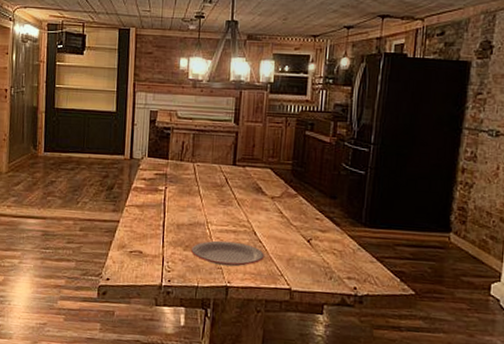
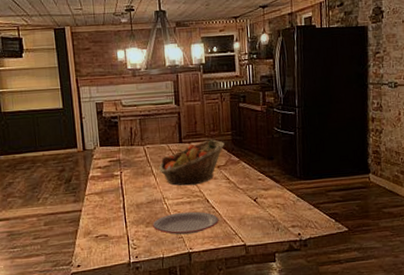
fruit basket: none [207,166,283,214] -> present [159,139,224,186]

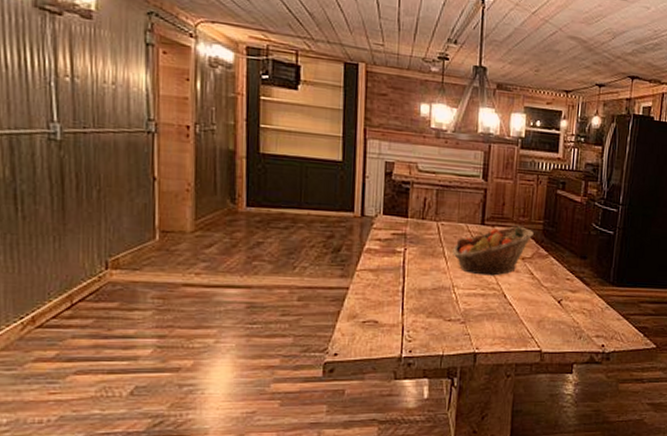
plate: present [152,211,219,235] -> none [434,305,515,332]

